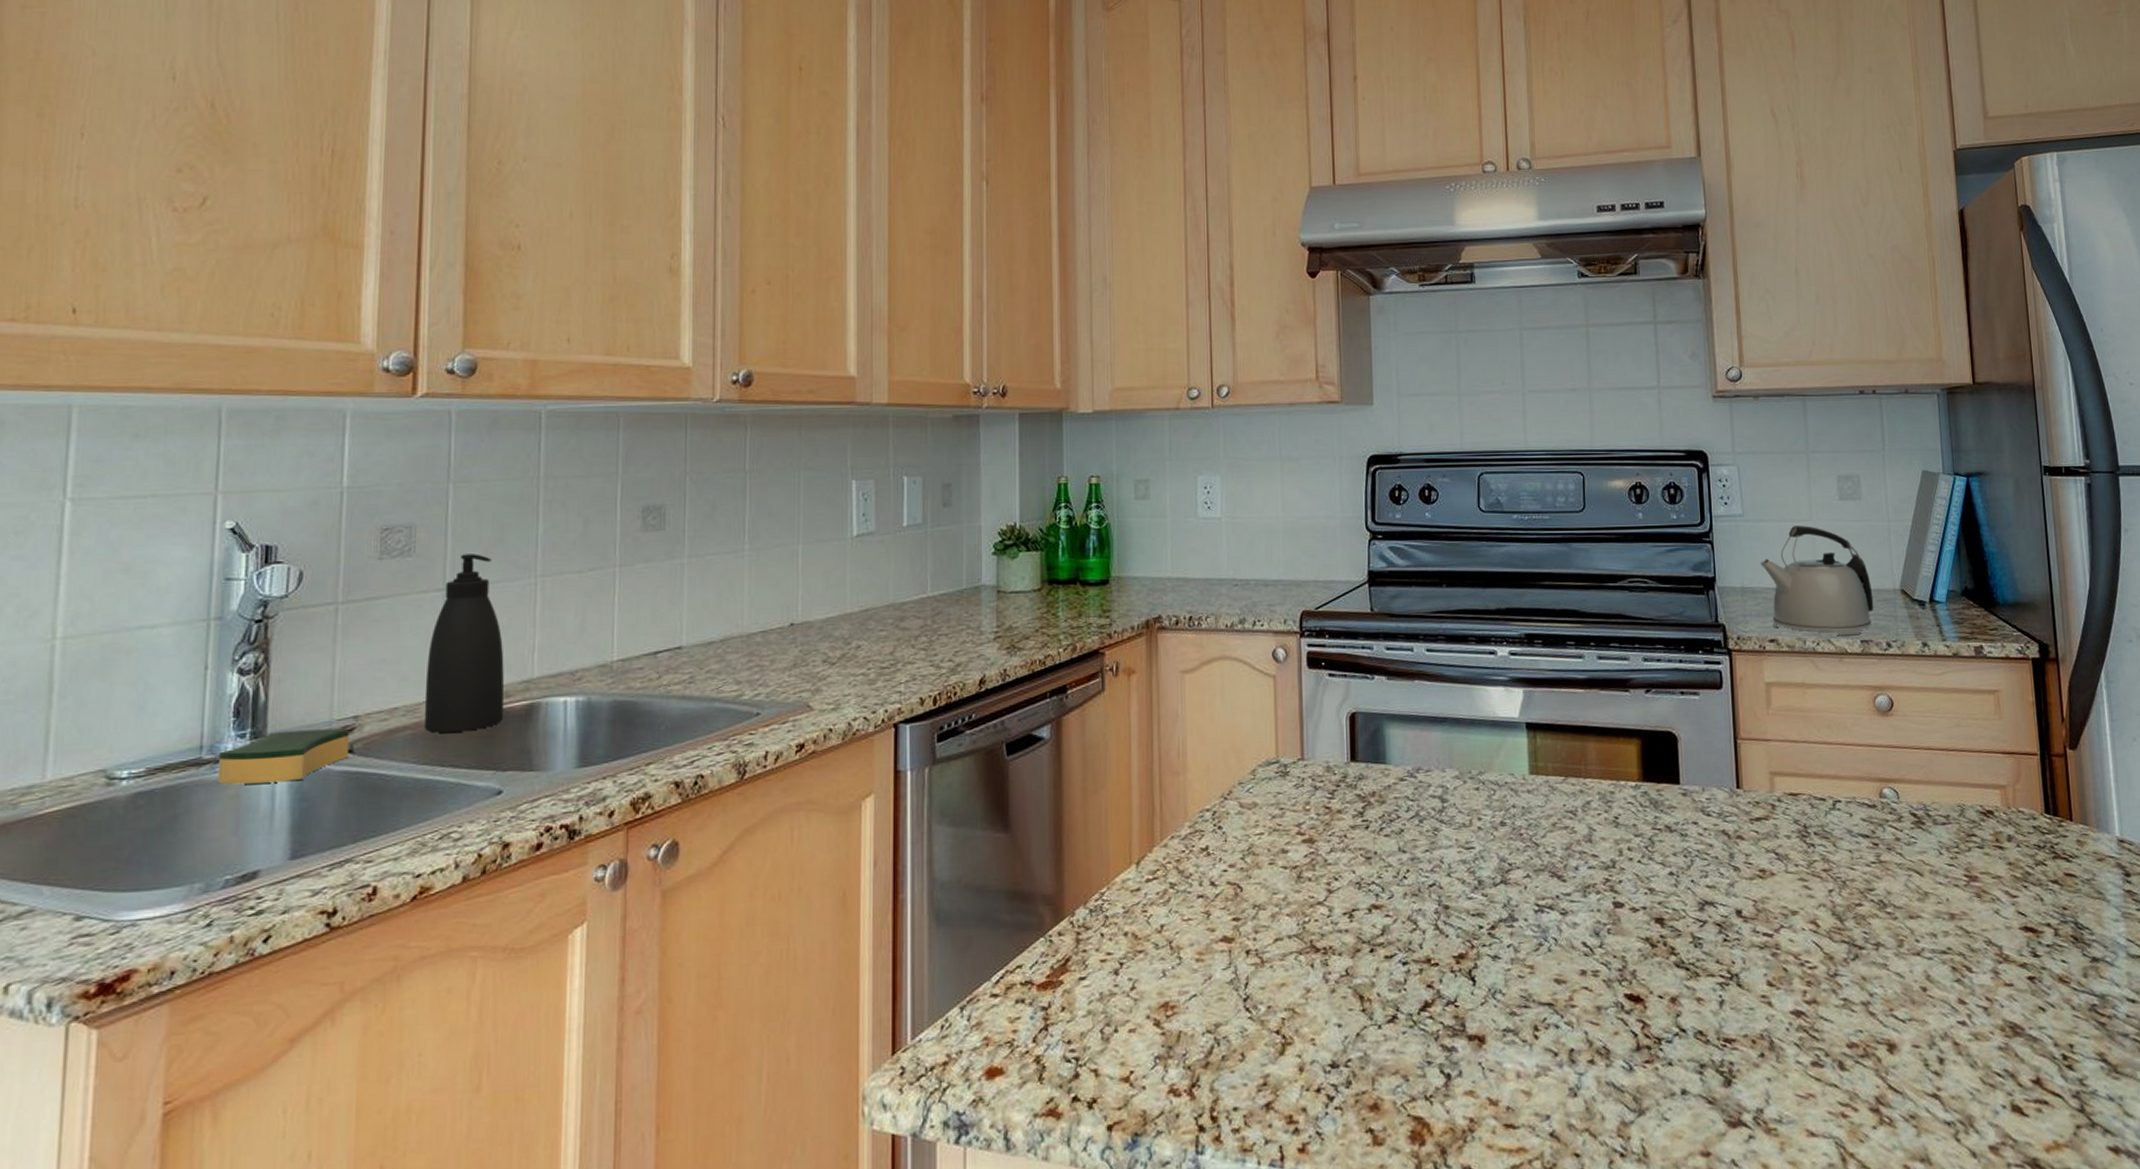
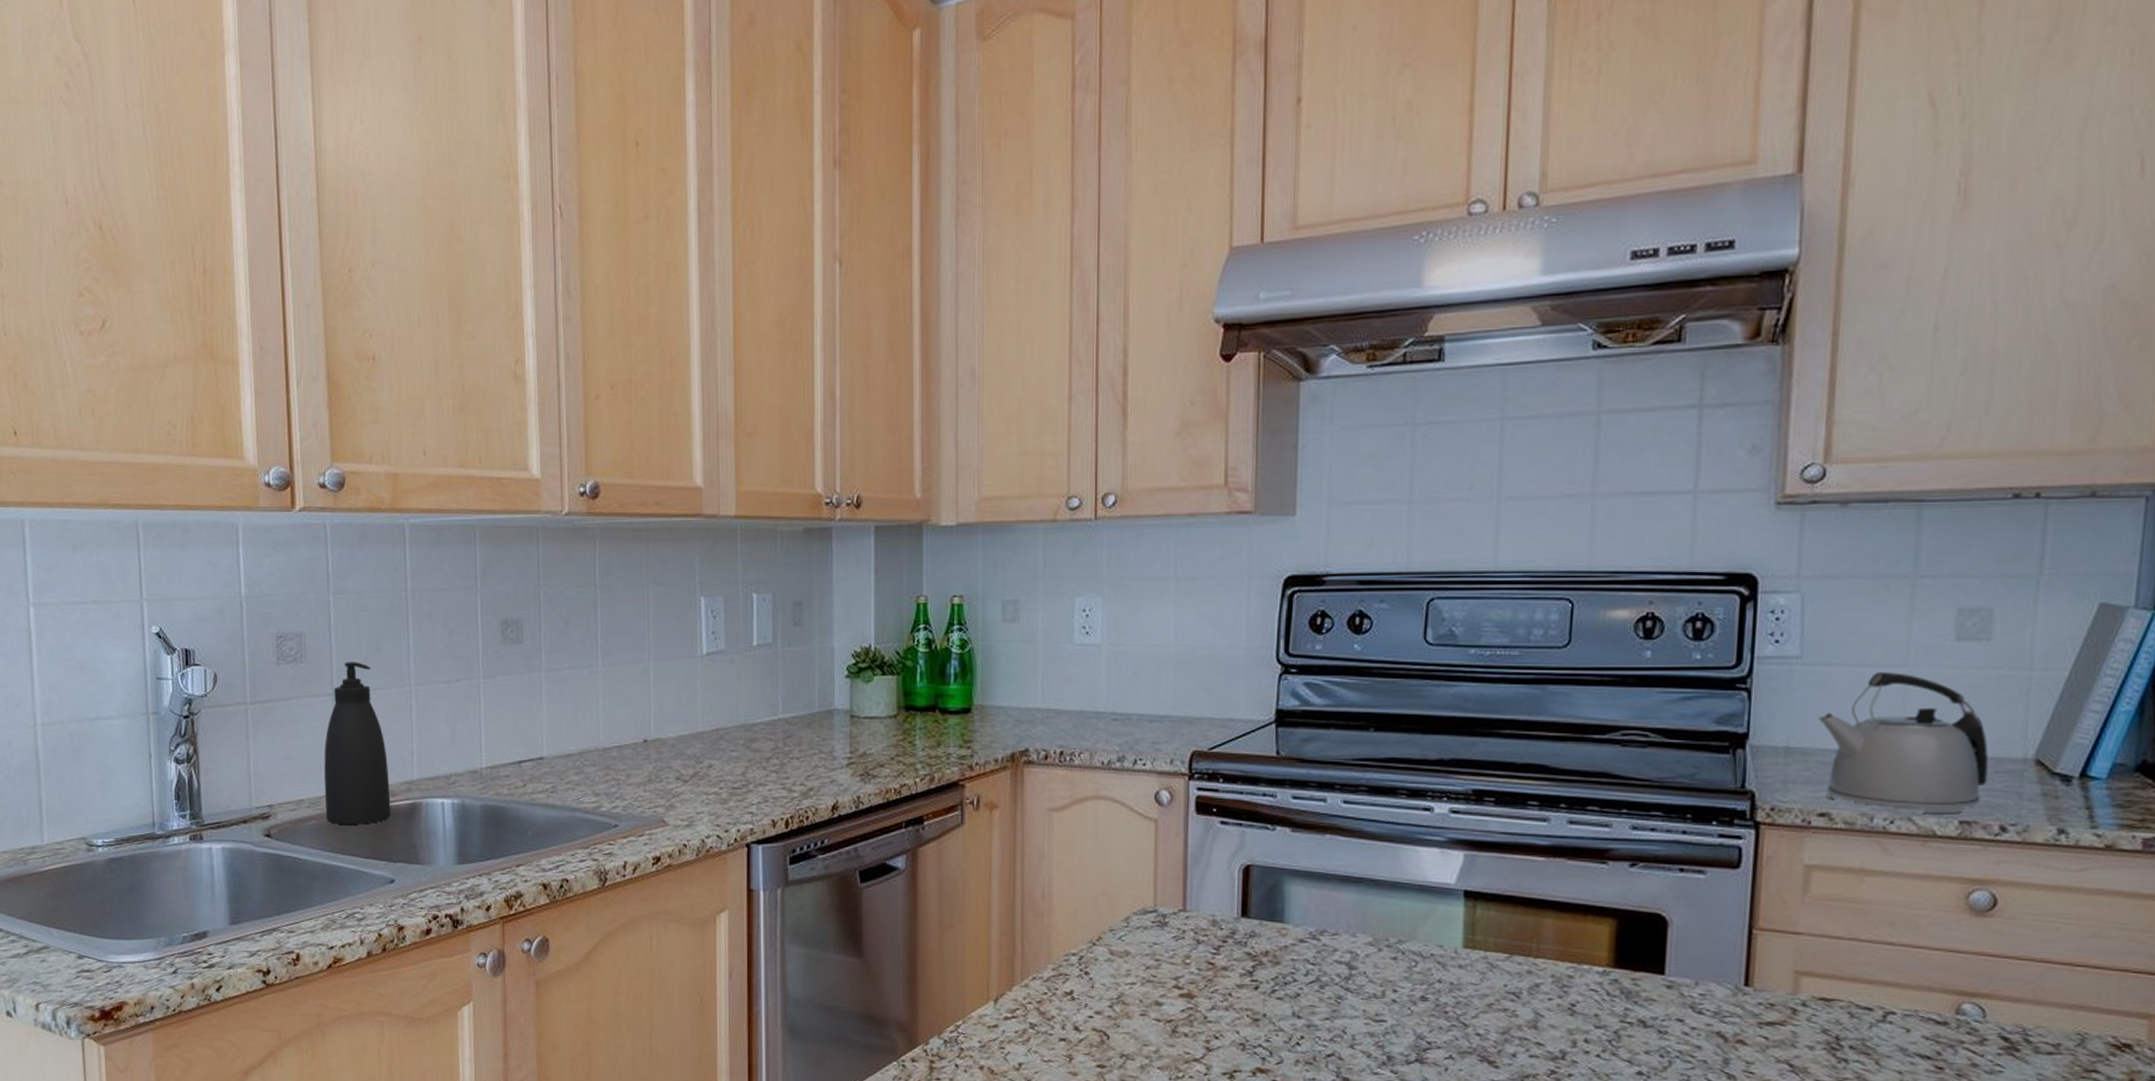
sponge: present [218,728,350,785] -> none [168,814,268,858]

